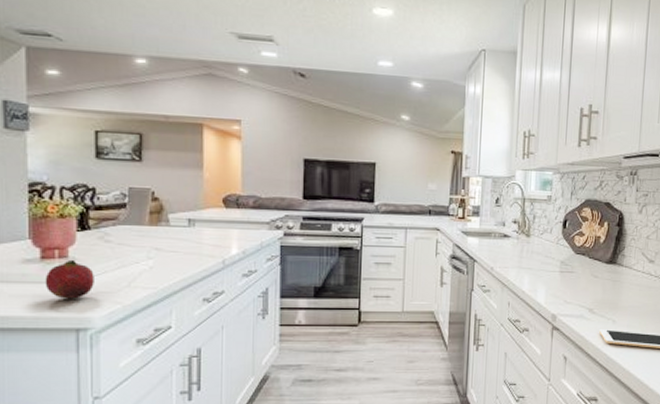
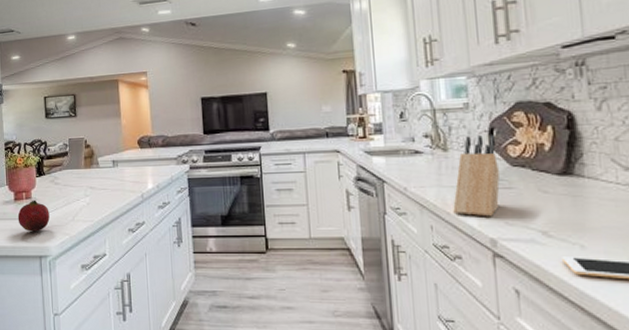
knife block: none [527,225,568,296] -> present [453,135,500,217]

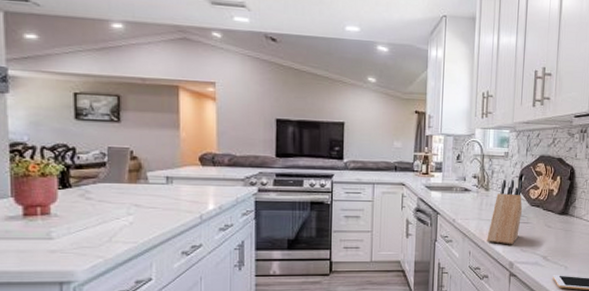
fruit: present [17,200,50,232] -> none [28,216,76,254]

